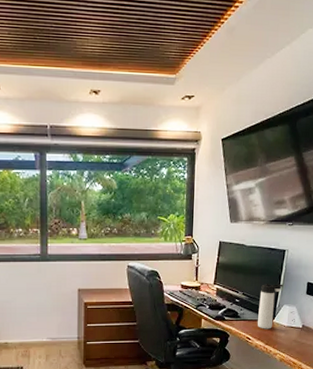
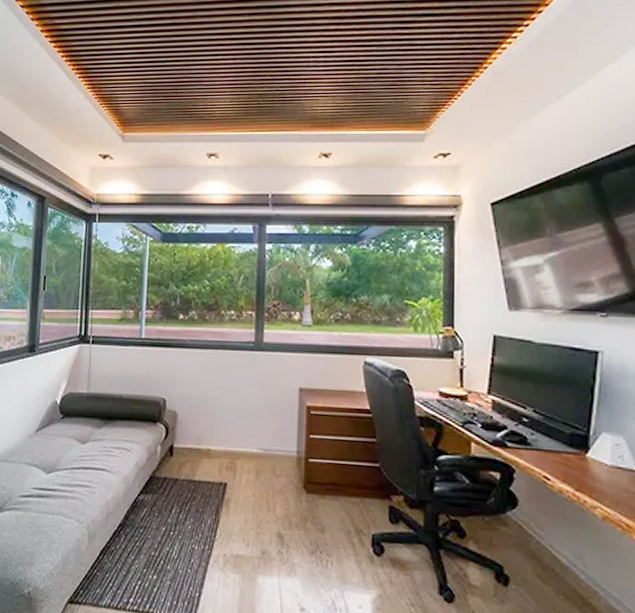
thermos bottle: present [258,283,283,329] -> none [561,397,599,468]

